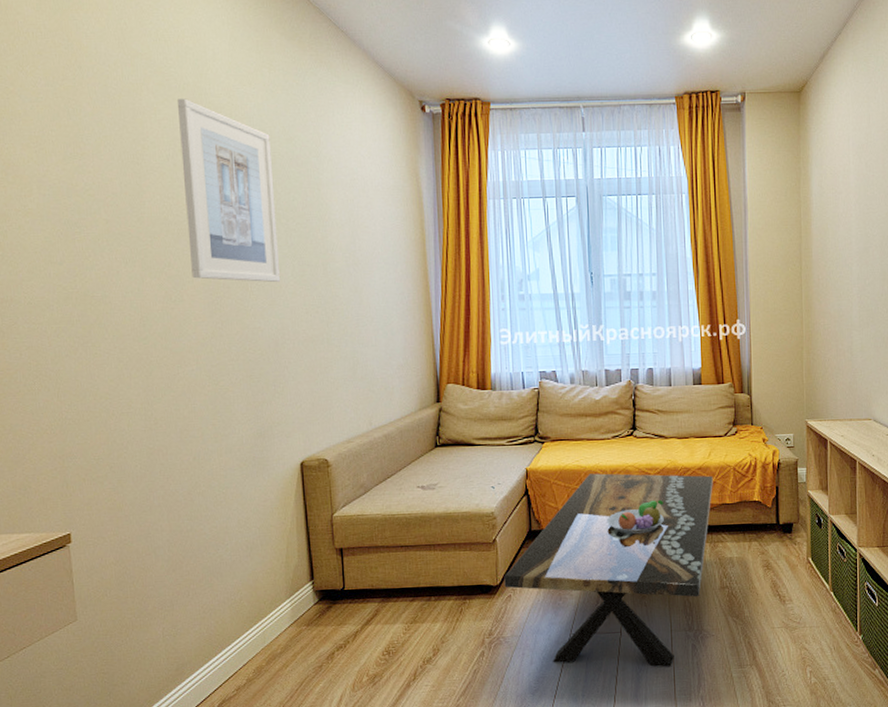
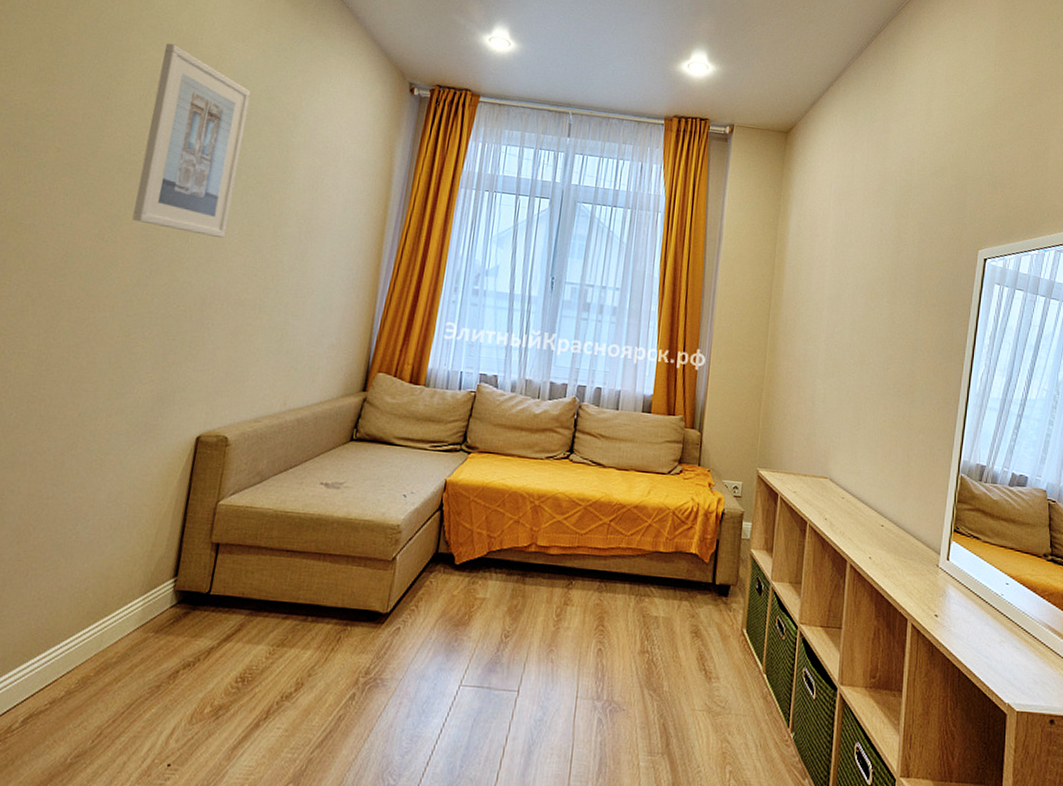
coffee table: present [504,473,713,668] -> none [395,495,649,744]
fruit bowl: present [607,499,664,535] -> none [524,535,591,575]

